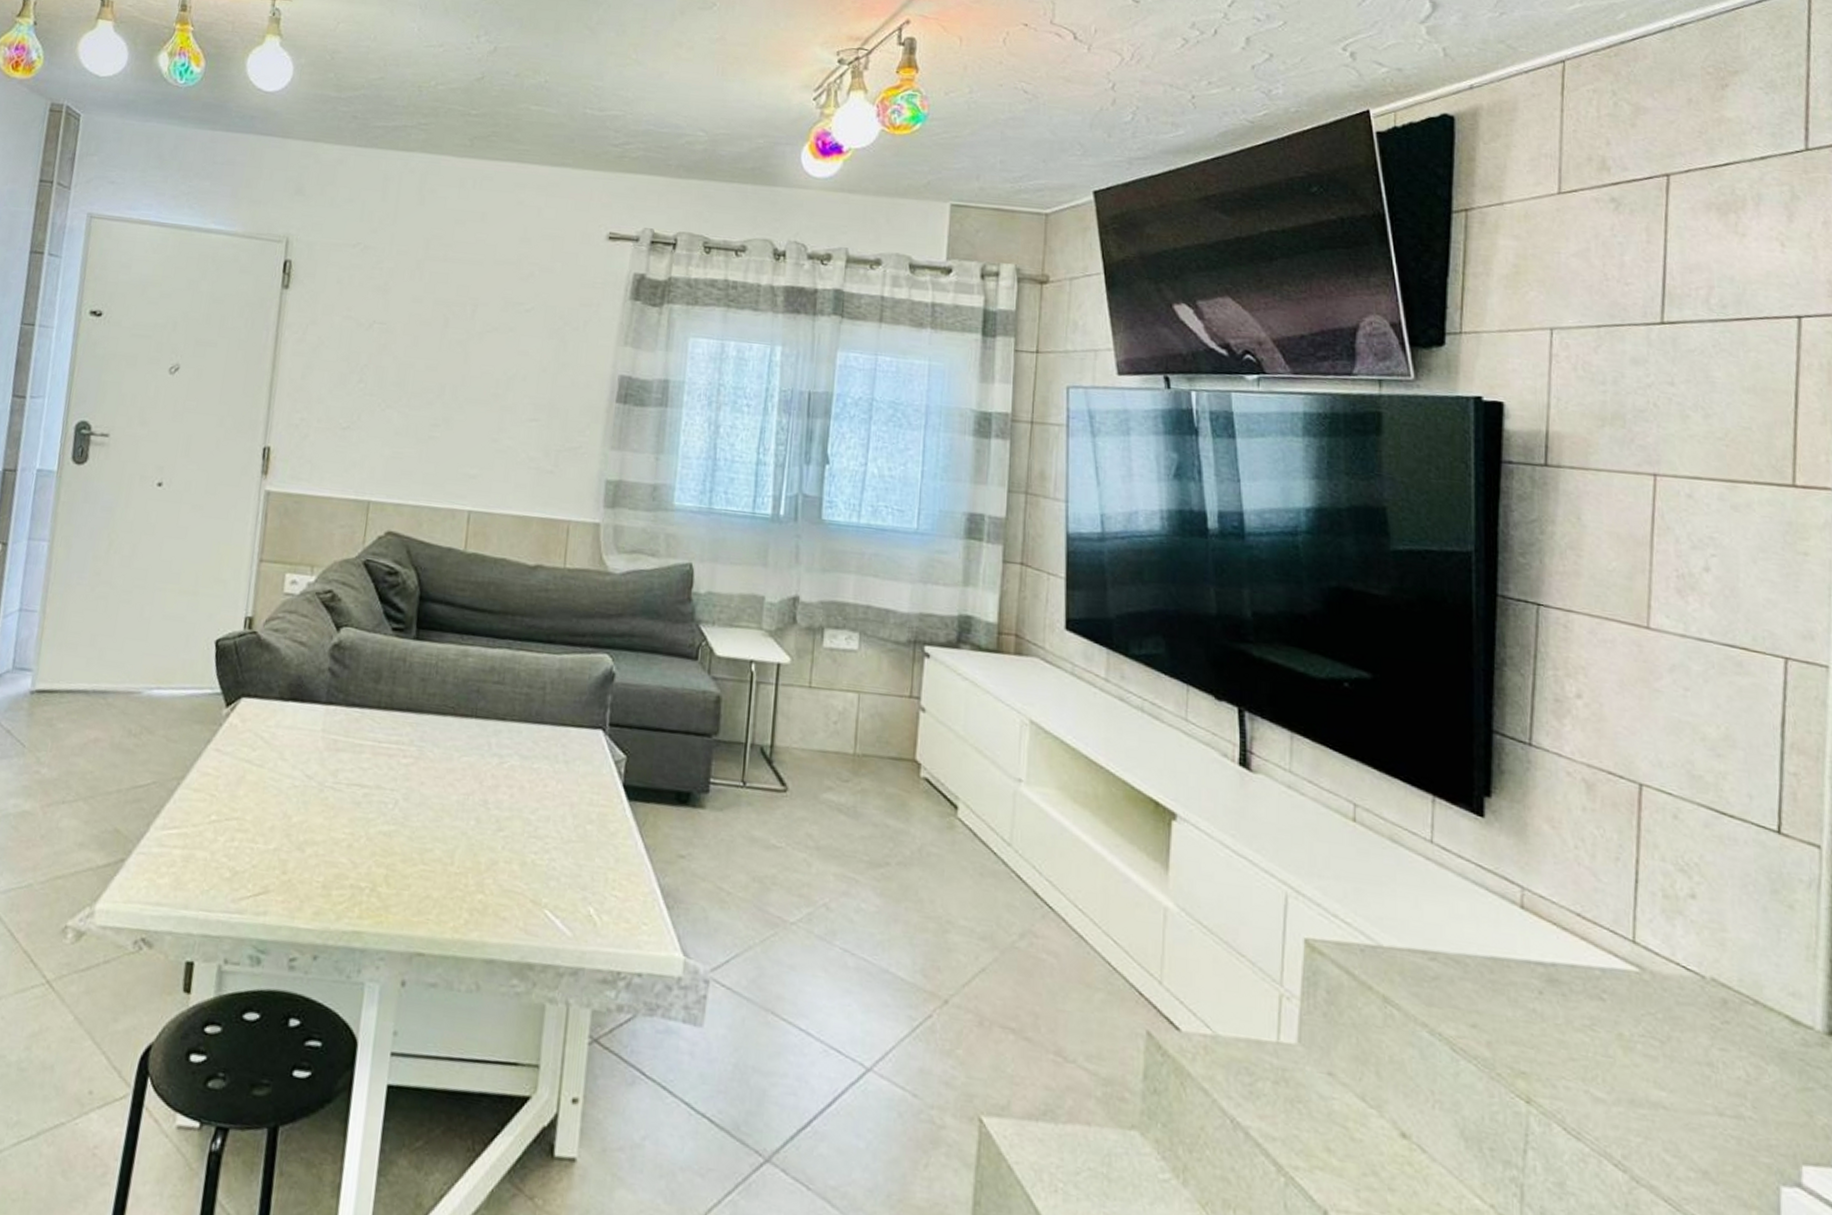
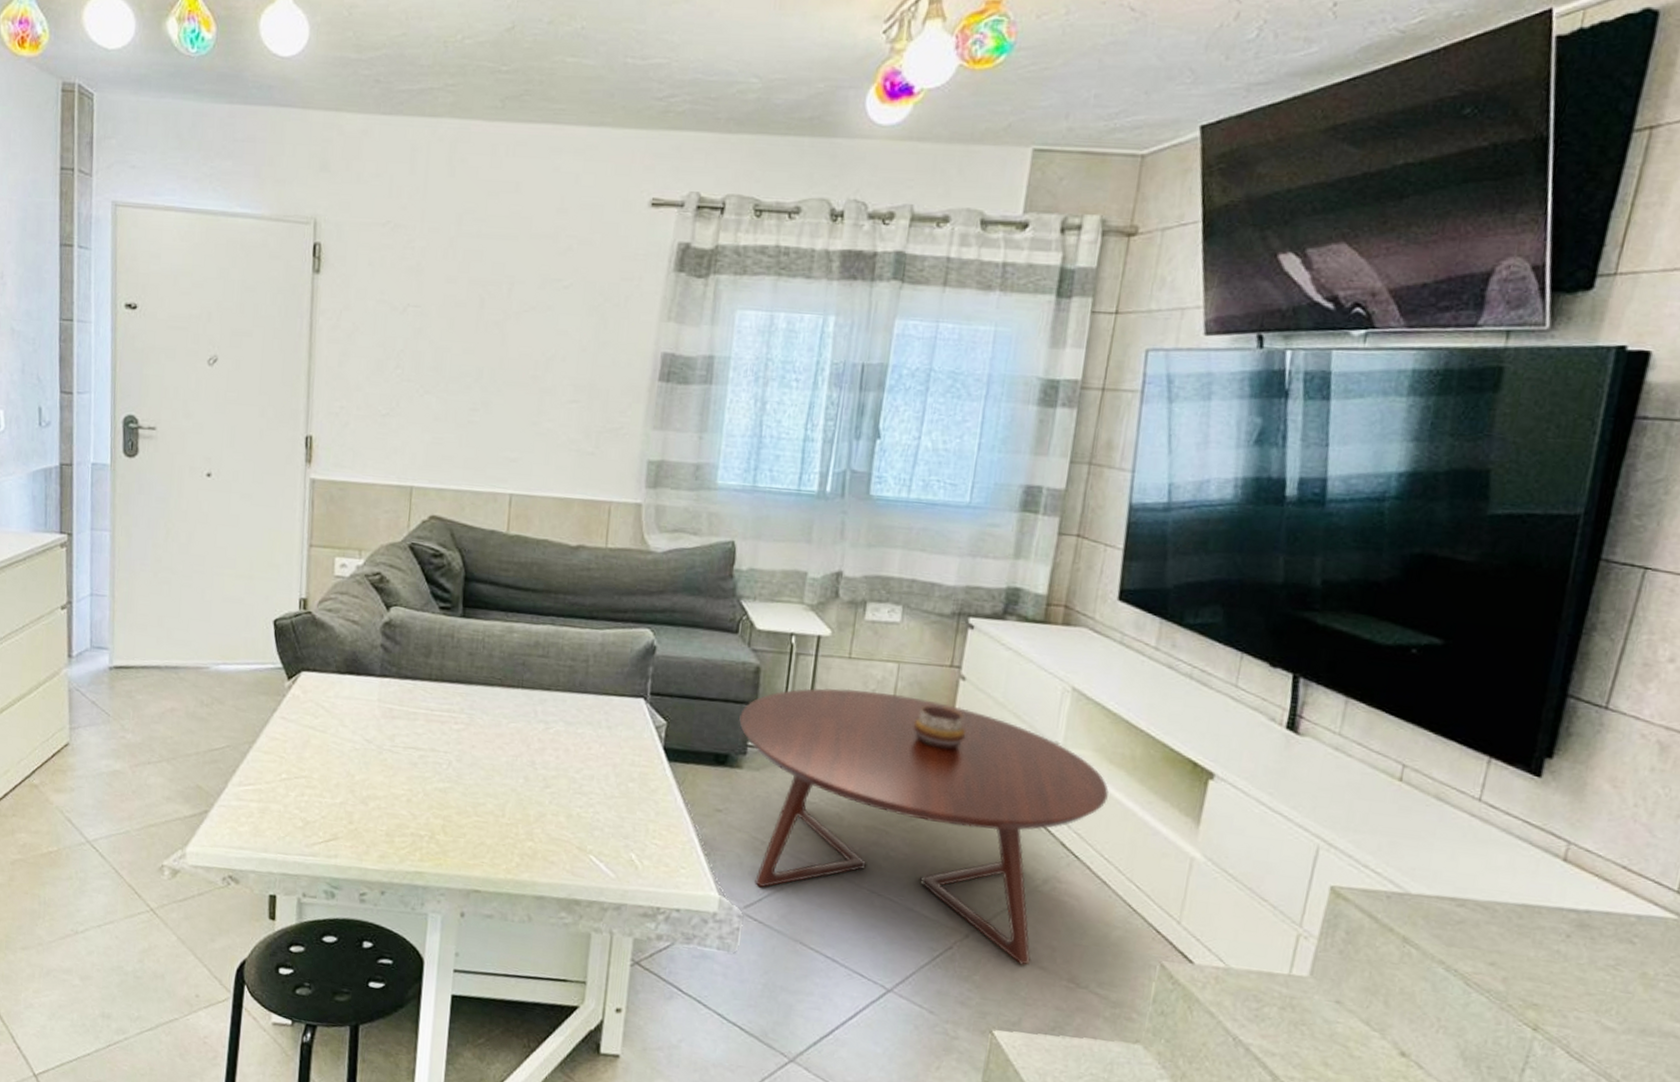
coffee table: none [701,720,1076,1036] -> present [739,688,1109,965]
decorative bowl: none [876,739,929,787] -> present [913,705,965,749]

